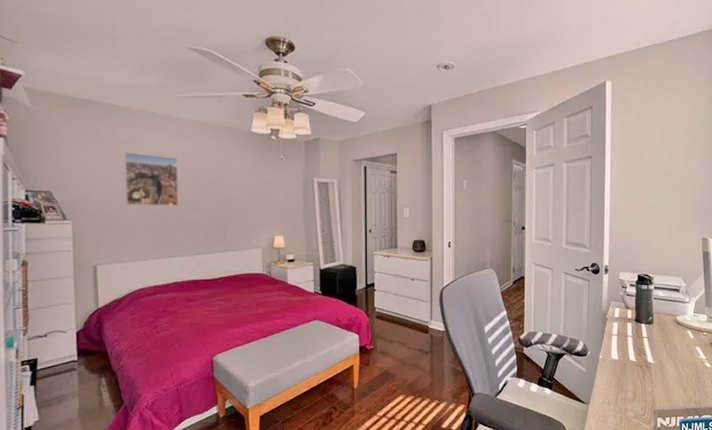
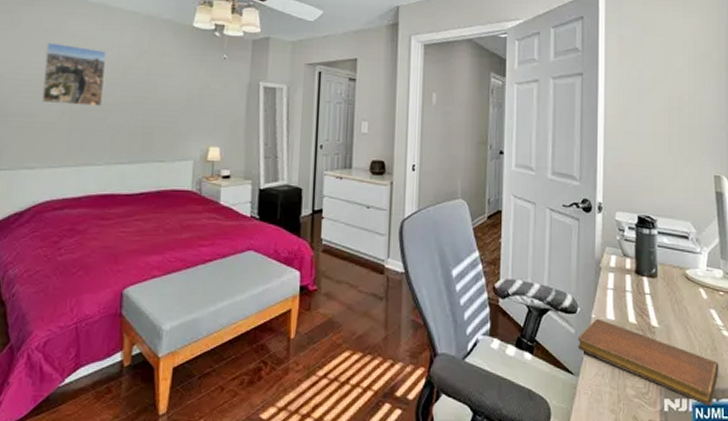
notebook: none [588,359,702,422] -> present [577,318,719,406]

